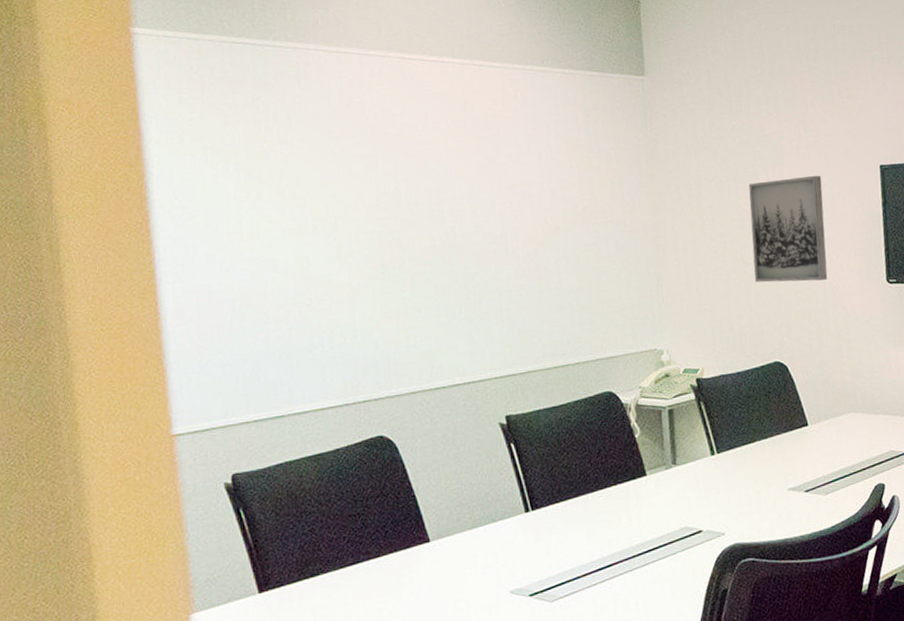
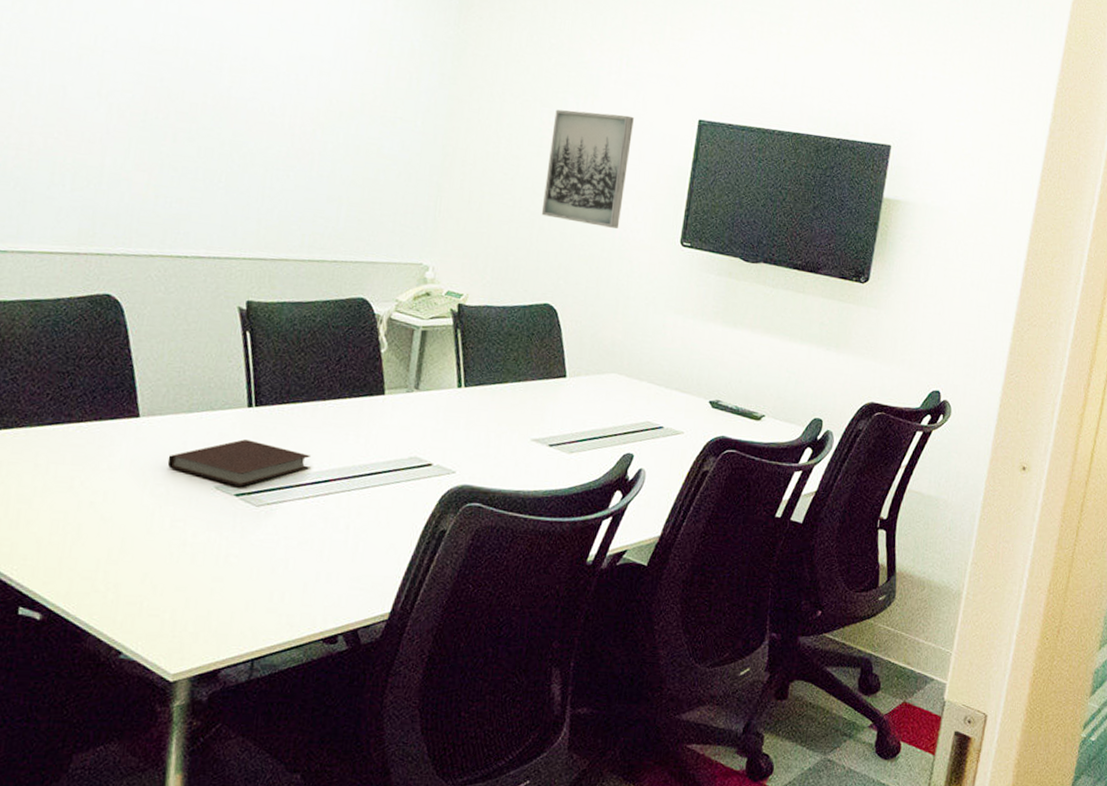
notebook: none [462,542,591,587] -> present [167,439,310,487]

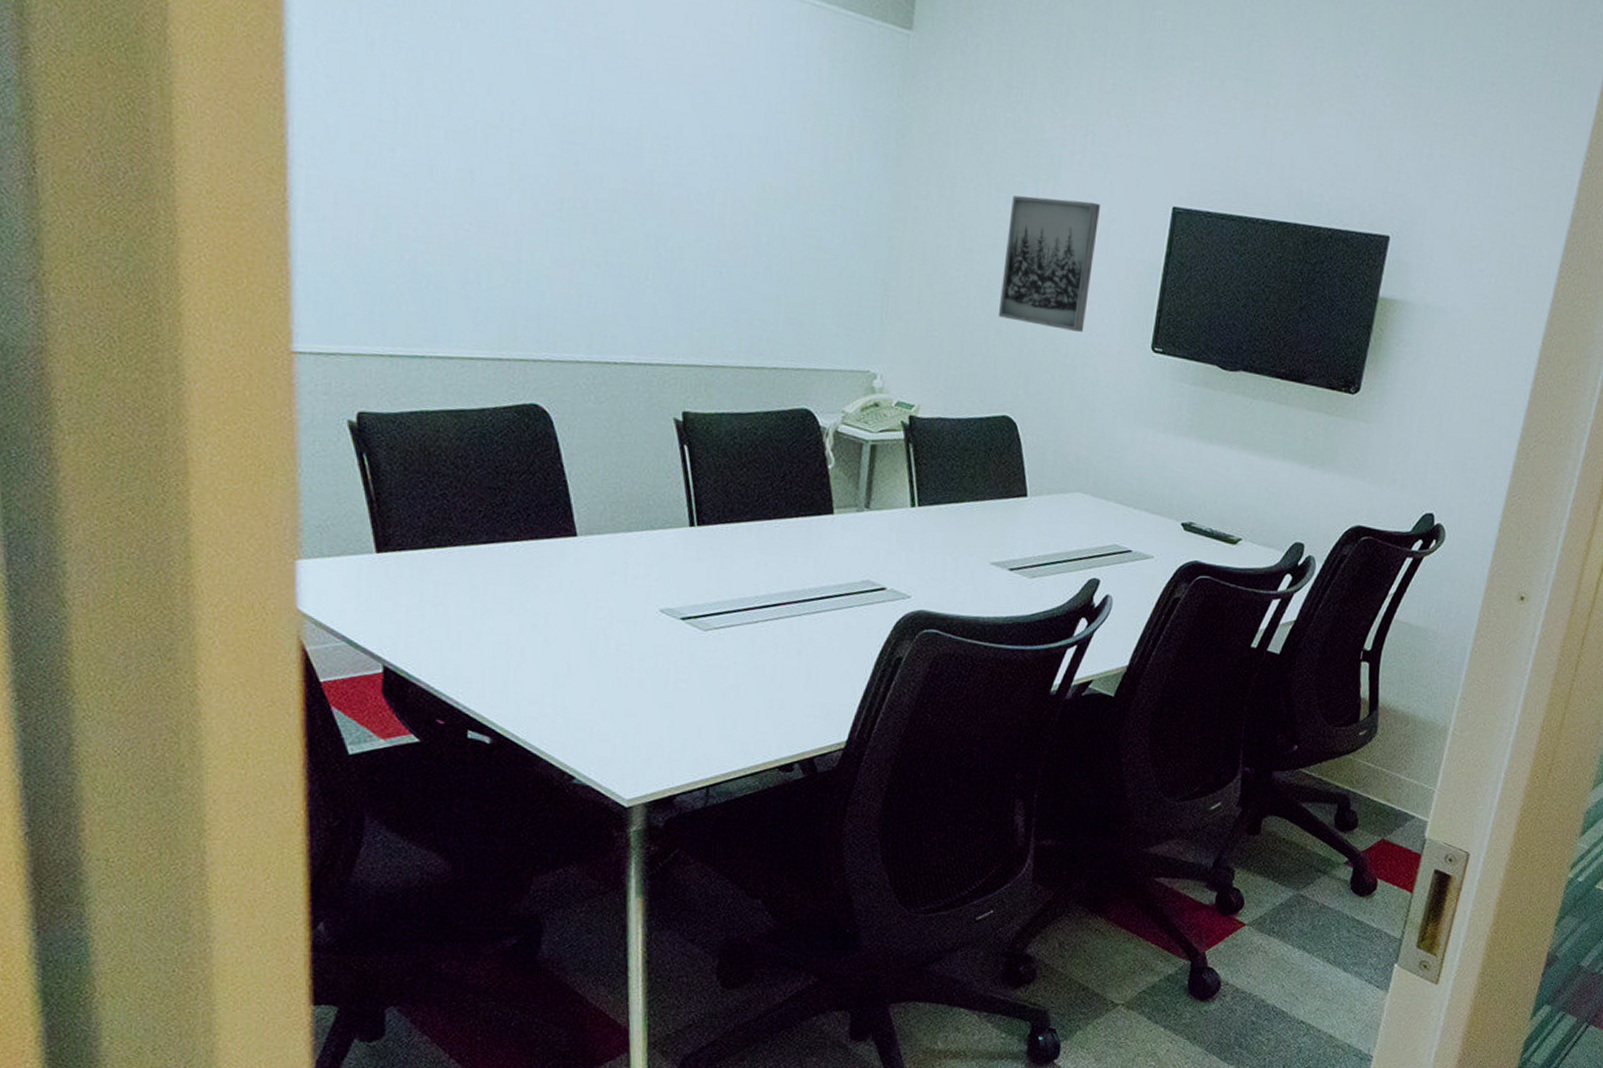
notebook: present [167,439,310,487] -> none [609,561,758,610]

